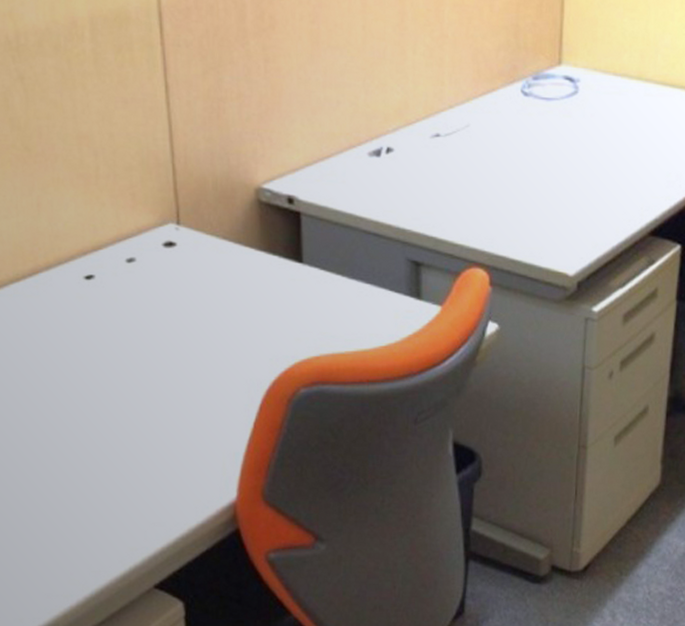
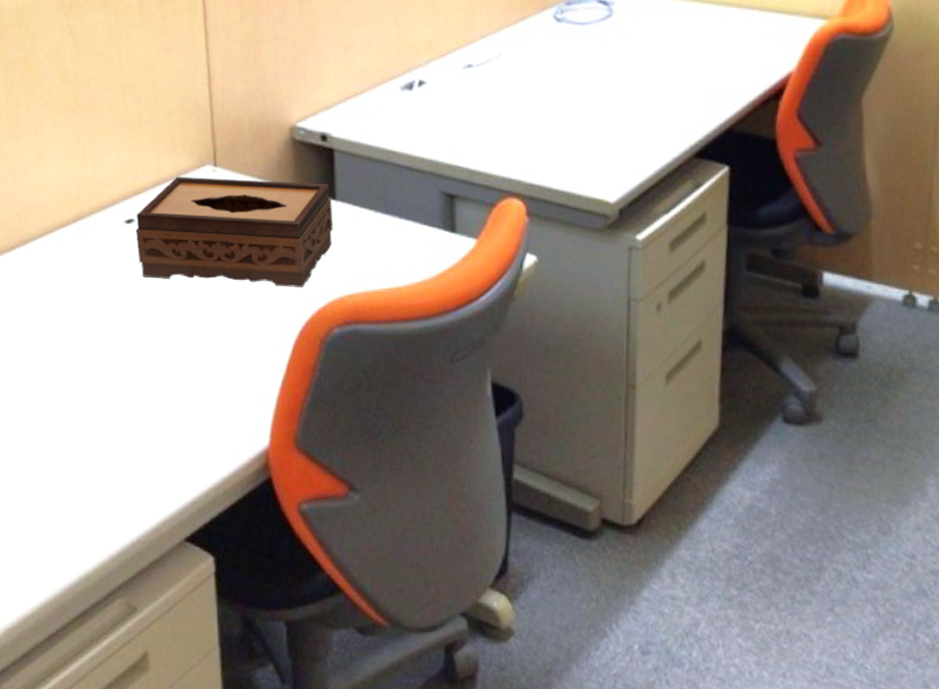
tissue box: none [95,233,300,348] -> present [135,176,333,287]

